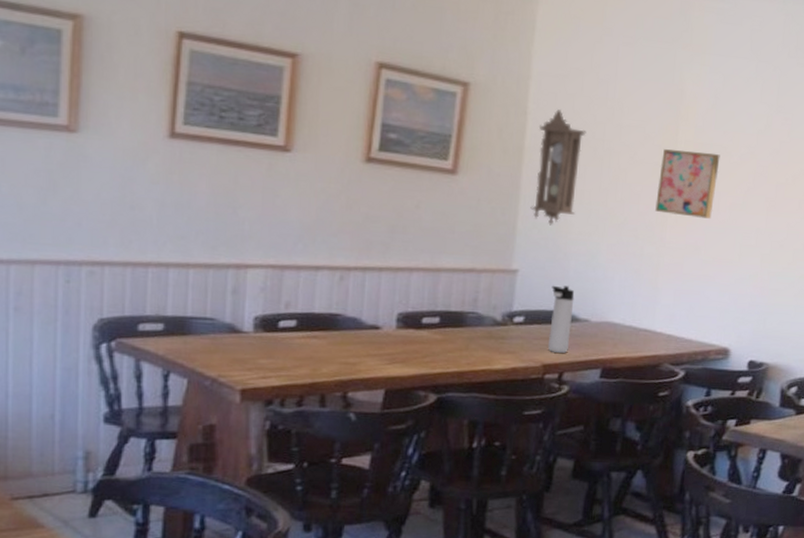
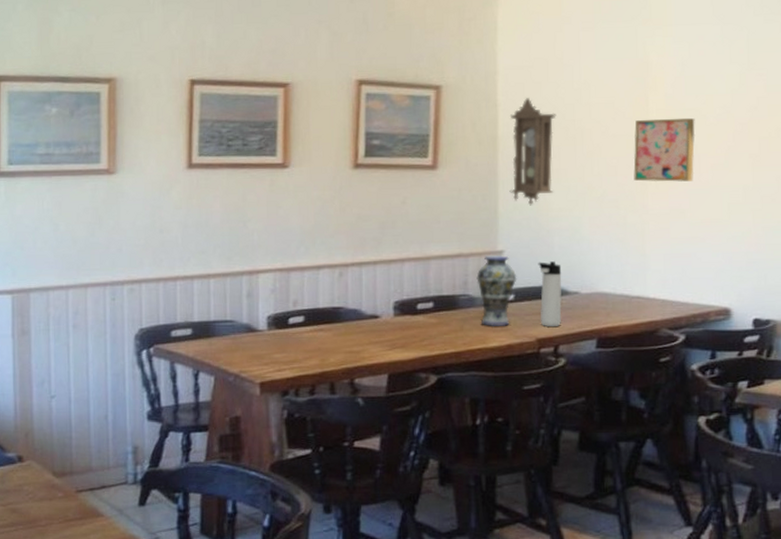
vase: none [487,272,529,350] -> present [476,254,517,327]

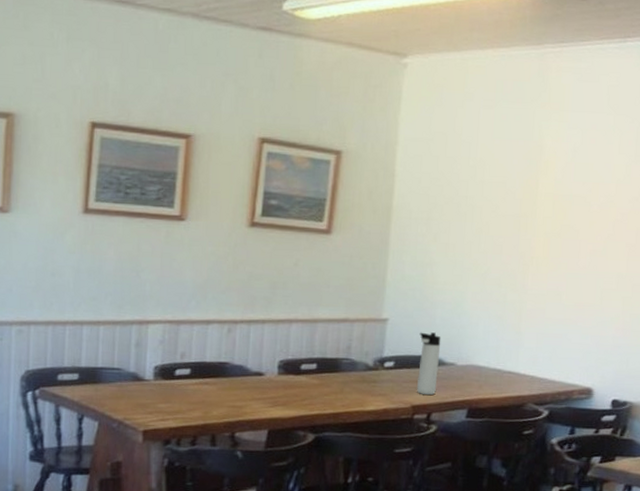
vase: present [476,254,517,327] -> none [360,321,399,392]
pendulum clock: present [509,98,556,206] -> none [399,171,450,277]
wall art: present [633,117,696,182] -> none [517,202,580,265]

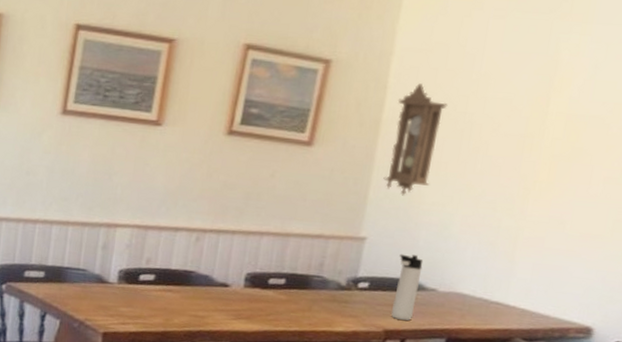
pendulum clock: none [399,171,450,277] -> present [383,83,448,196]

